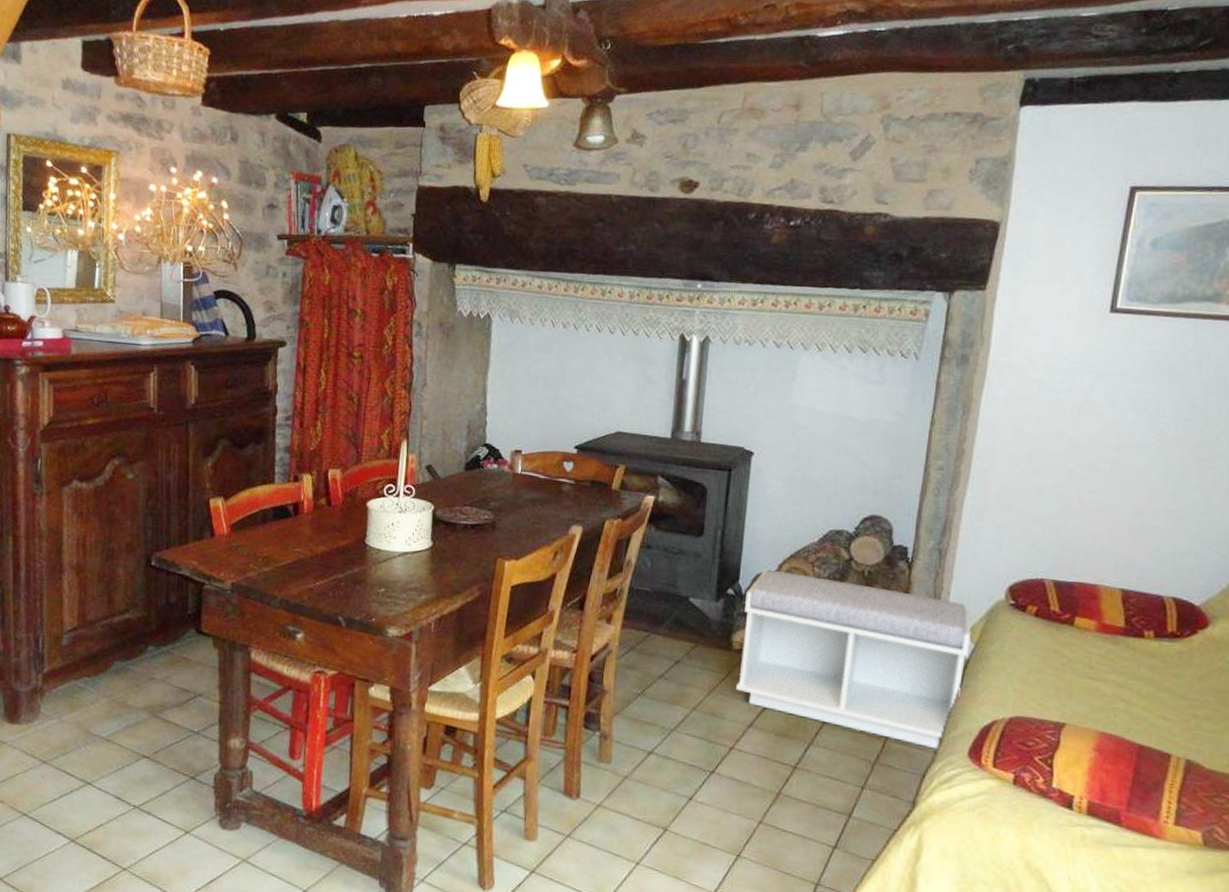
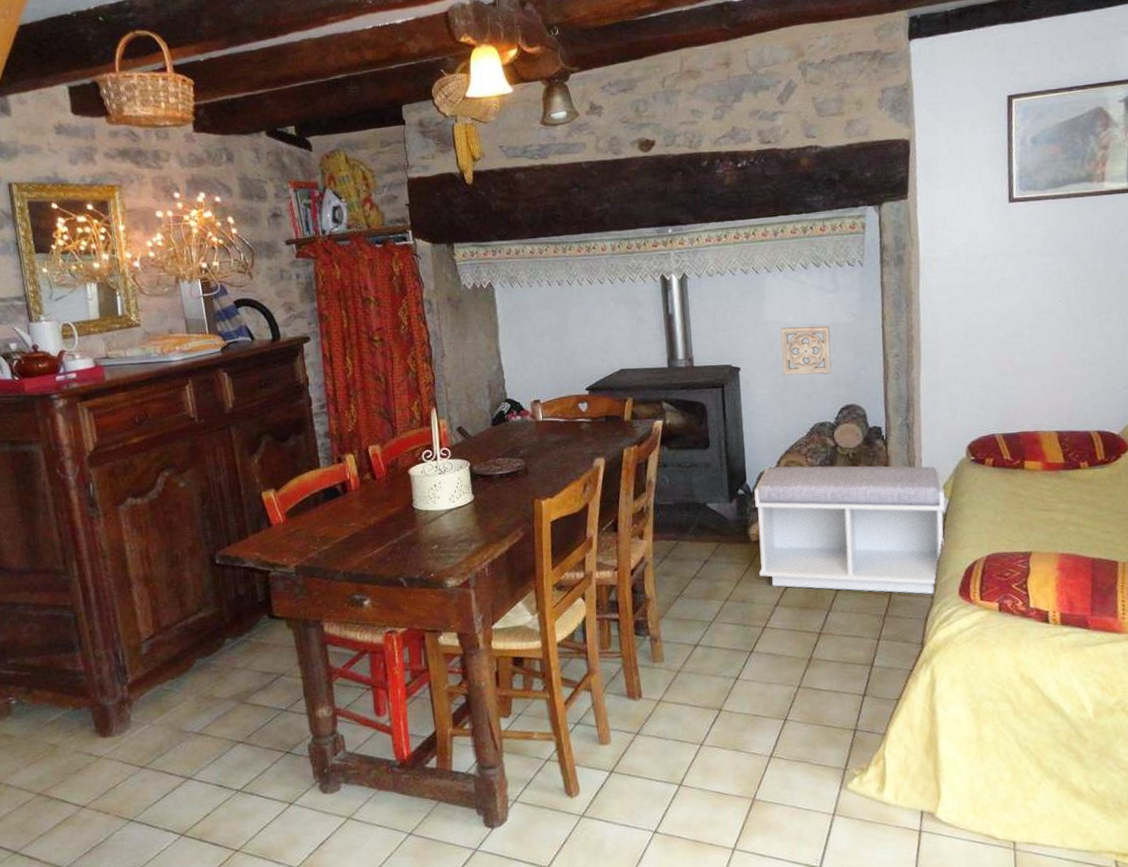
wall ornament: none [802,415,866,477] -> present [780,326,832,376]

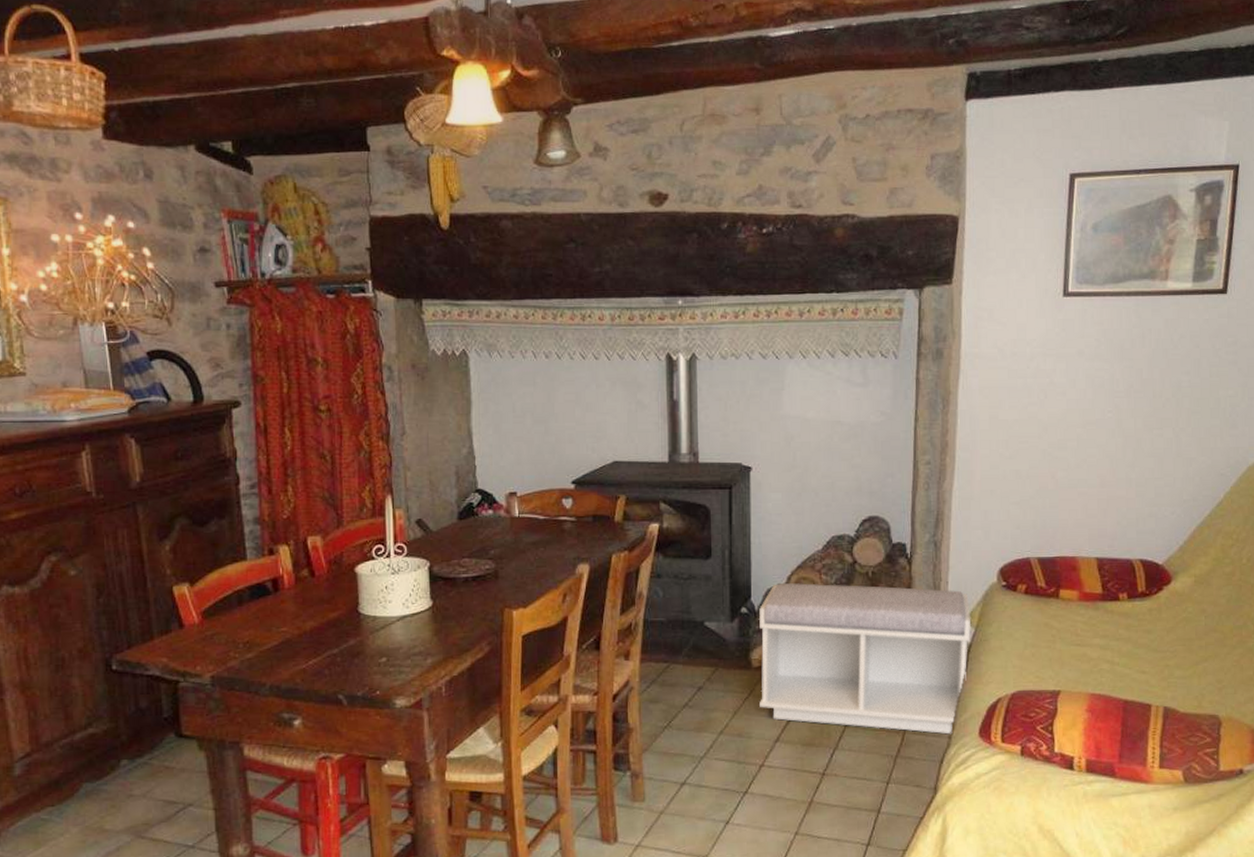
wall ornament: present [780,326,832,376] -> none [799,423,856,480]

